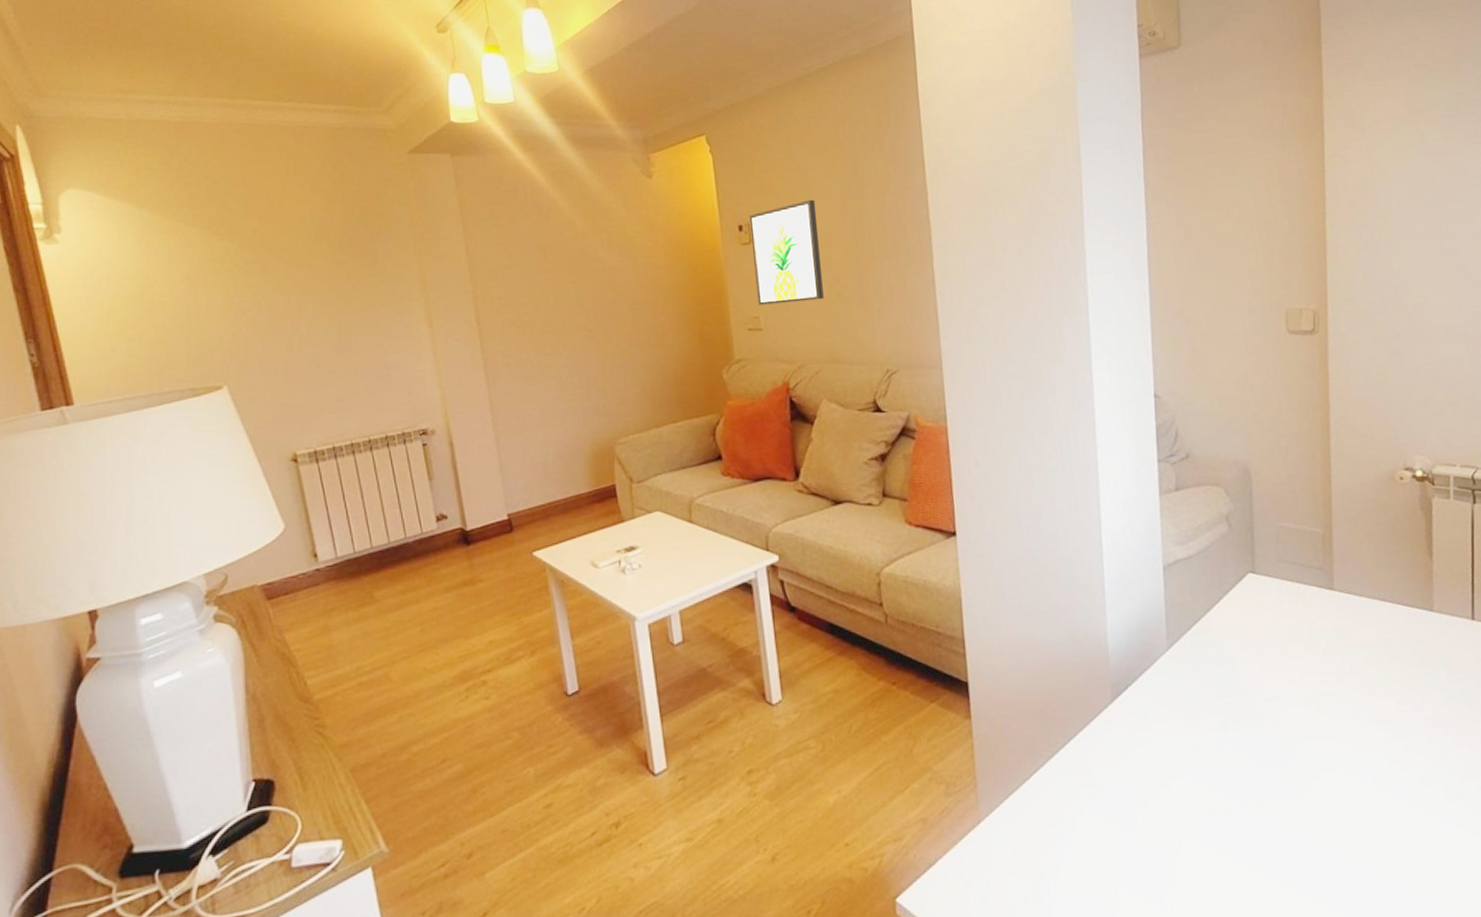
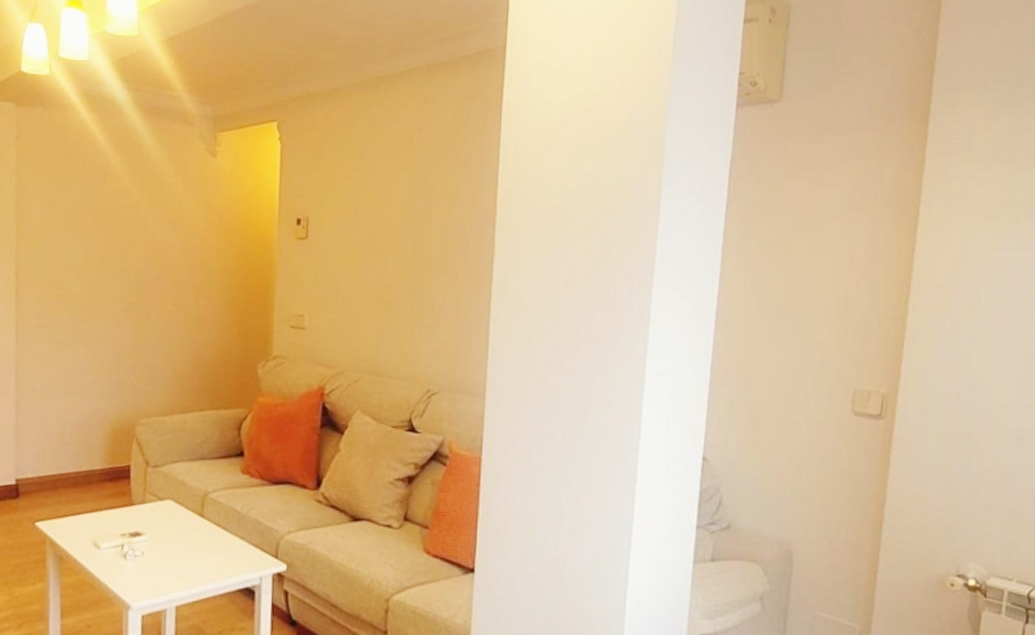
wall art: present [749,199,824,305] -> none [305,202,380,307]

